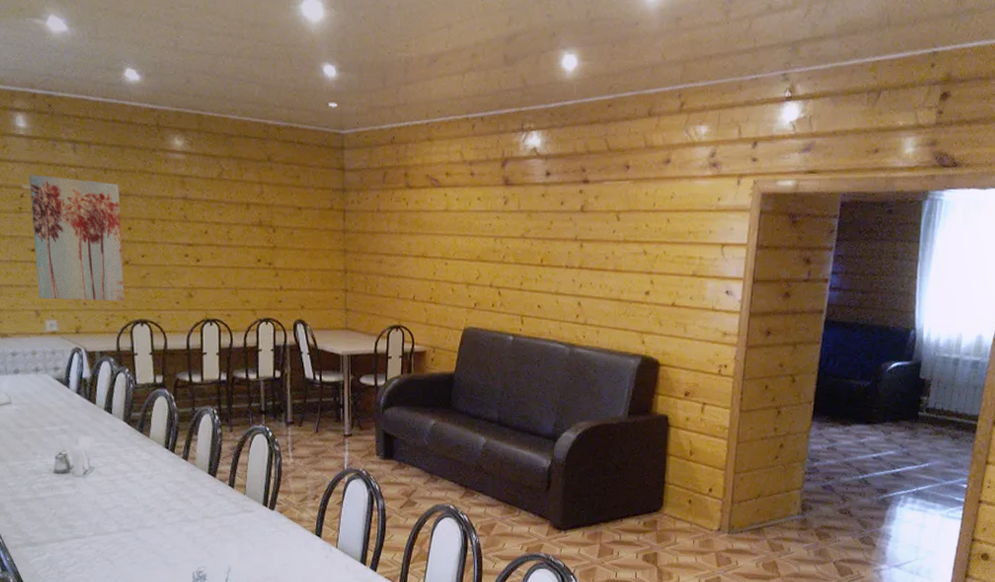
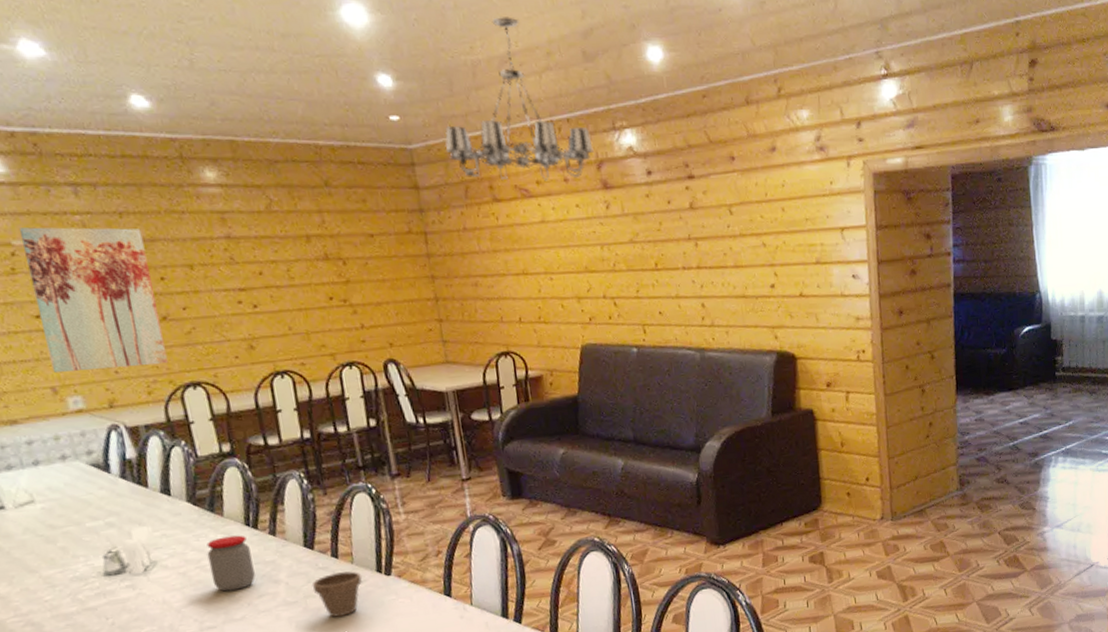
jar: none [133,455,167,502] -> present [206,535,255,592]
flower pot: none [210,501,251,540] -> present [312,571,363,617]
chandelier: none [372,19,501,174] -> present [445,17,594,182]

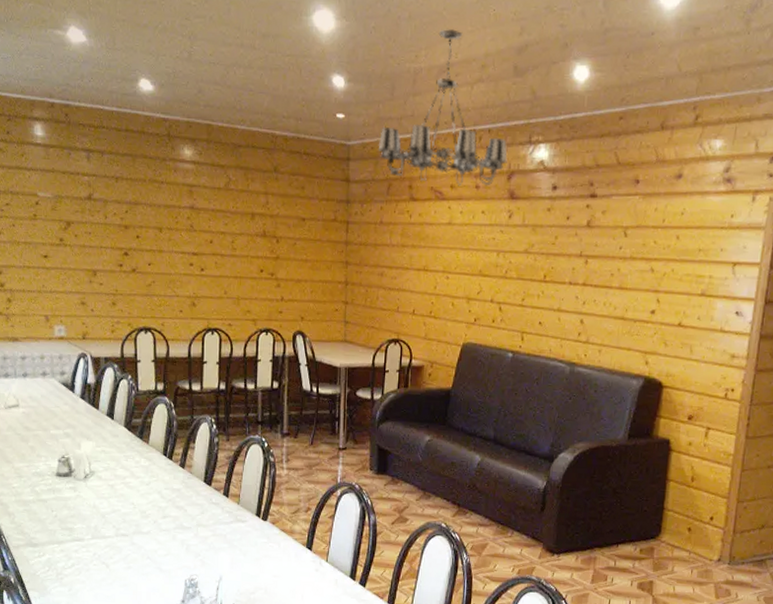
wall art: present [19,227,169,374] -> none [44,182,131,309]
jar: present [206,535,255,592] -> none [131,461,163,508]
flower pot: present [312,571,363,617] -> none [204,509,244,549]

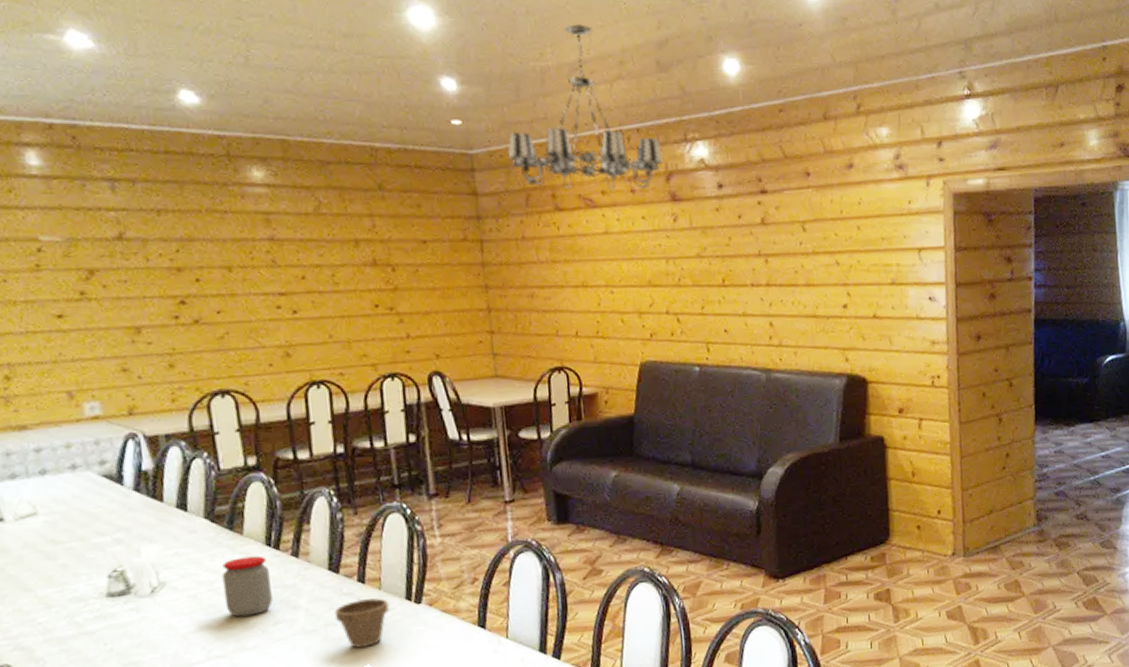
jar: none [131,461,163,508] -> present [222,555,273,617]
flower pot: none [204,509,244,549] -> present [334,598,390,649]

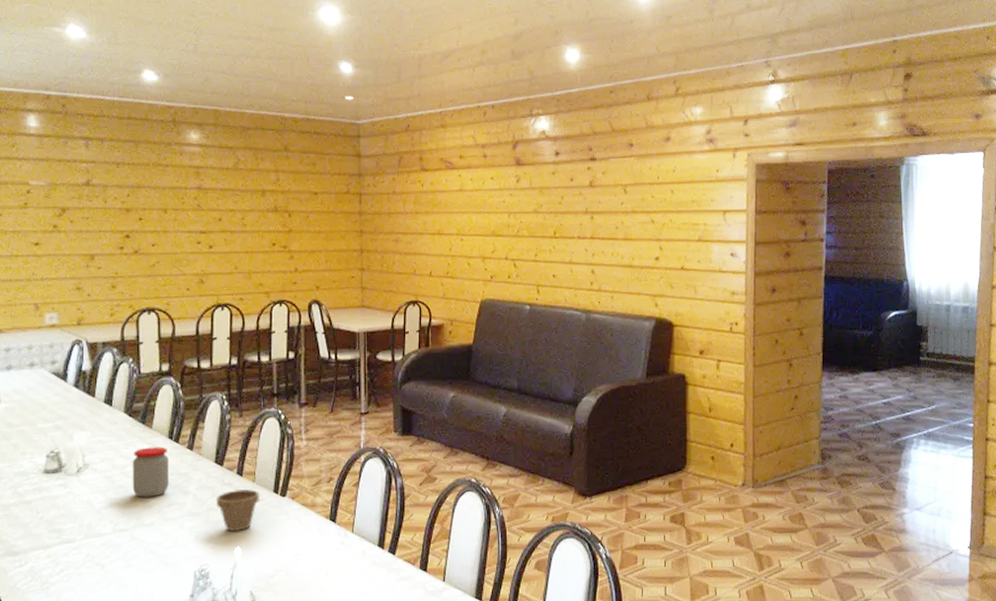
chandelier: present [507,24,663,192] -> none [387,21,511,156]

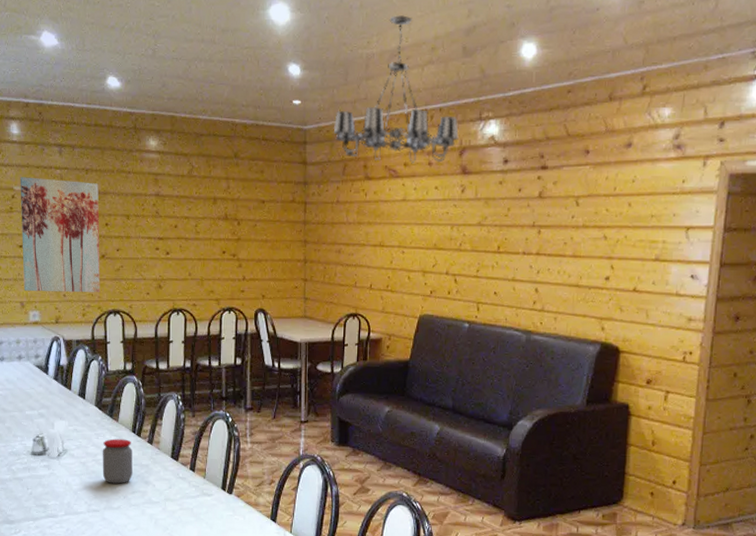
wall art: none [37,171,132,293] -> present [19,177,101,293]
flower pot: present [216,489,261,532] -> none [172,484,210,522]
chandelier: none [387,21,511,156] -> present [333,15,459,164]

